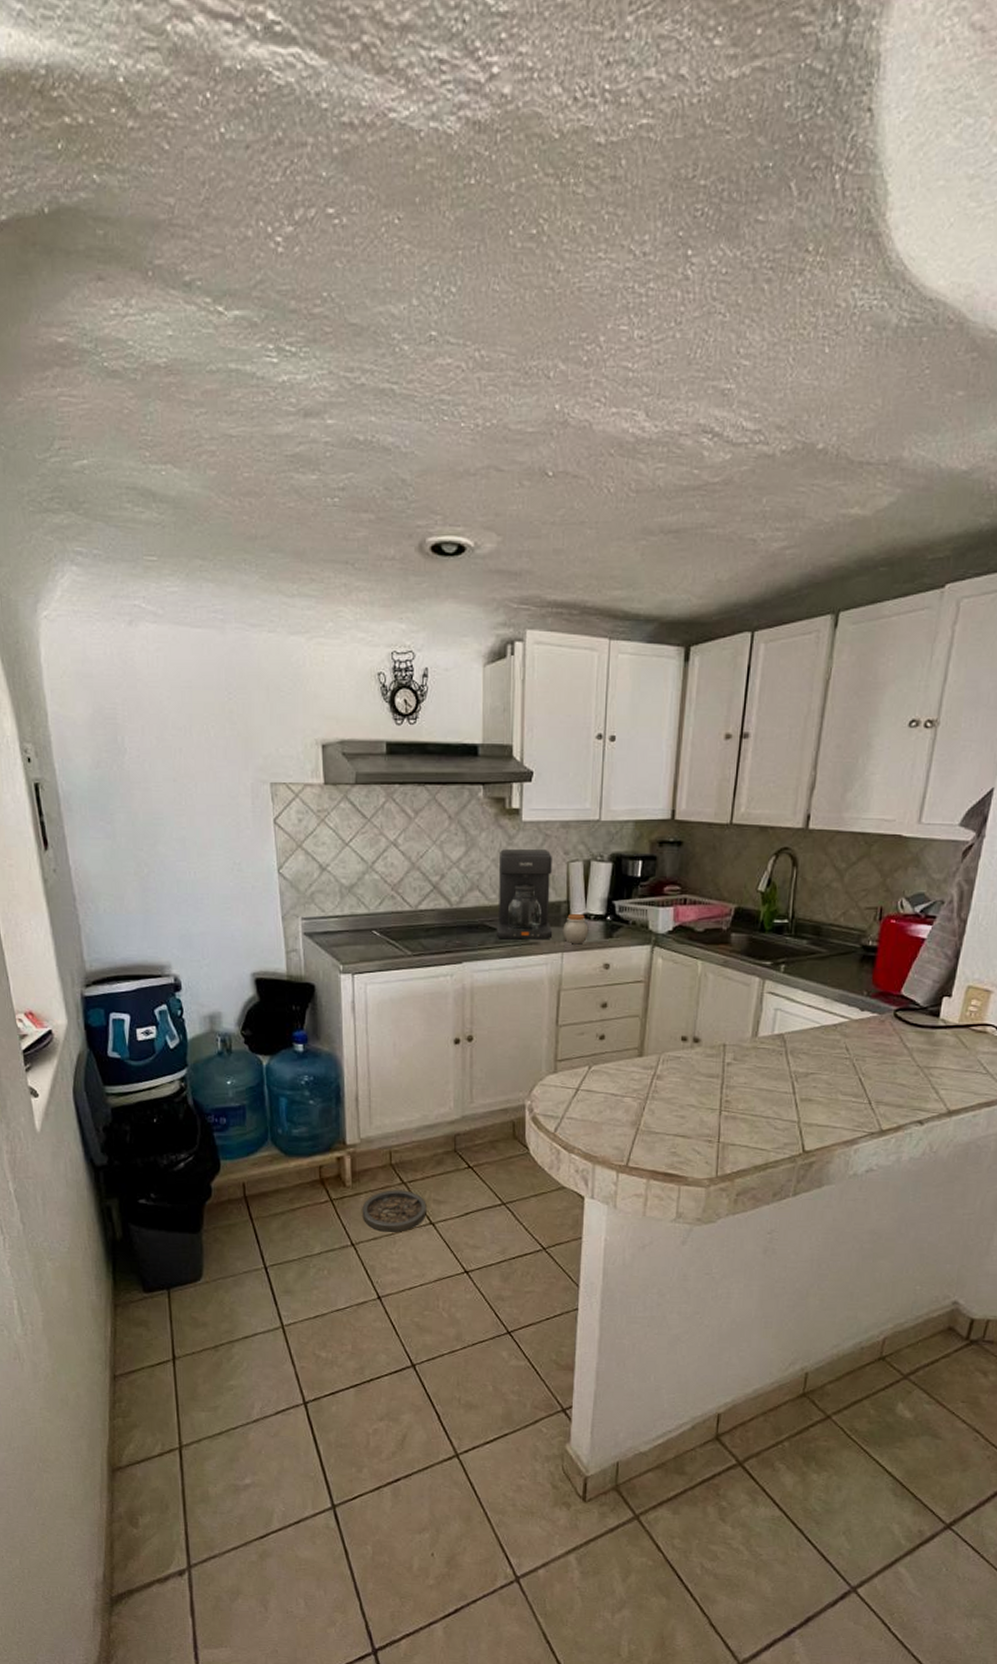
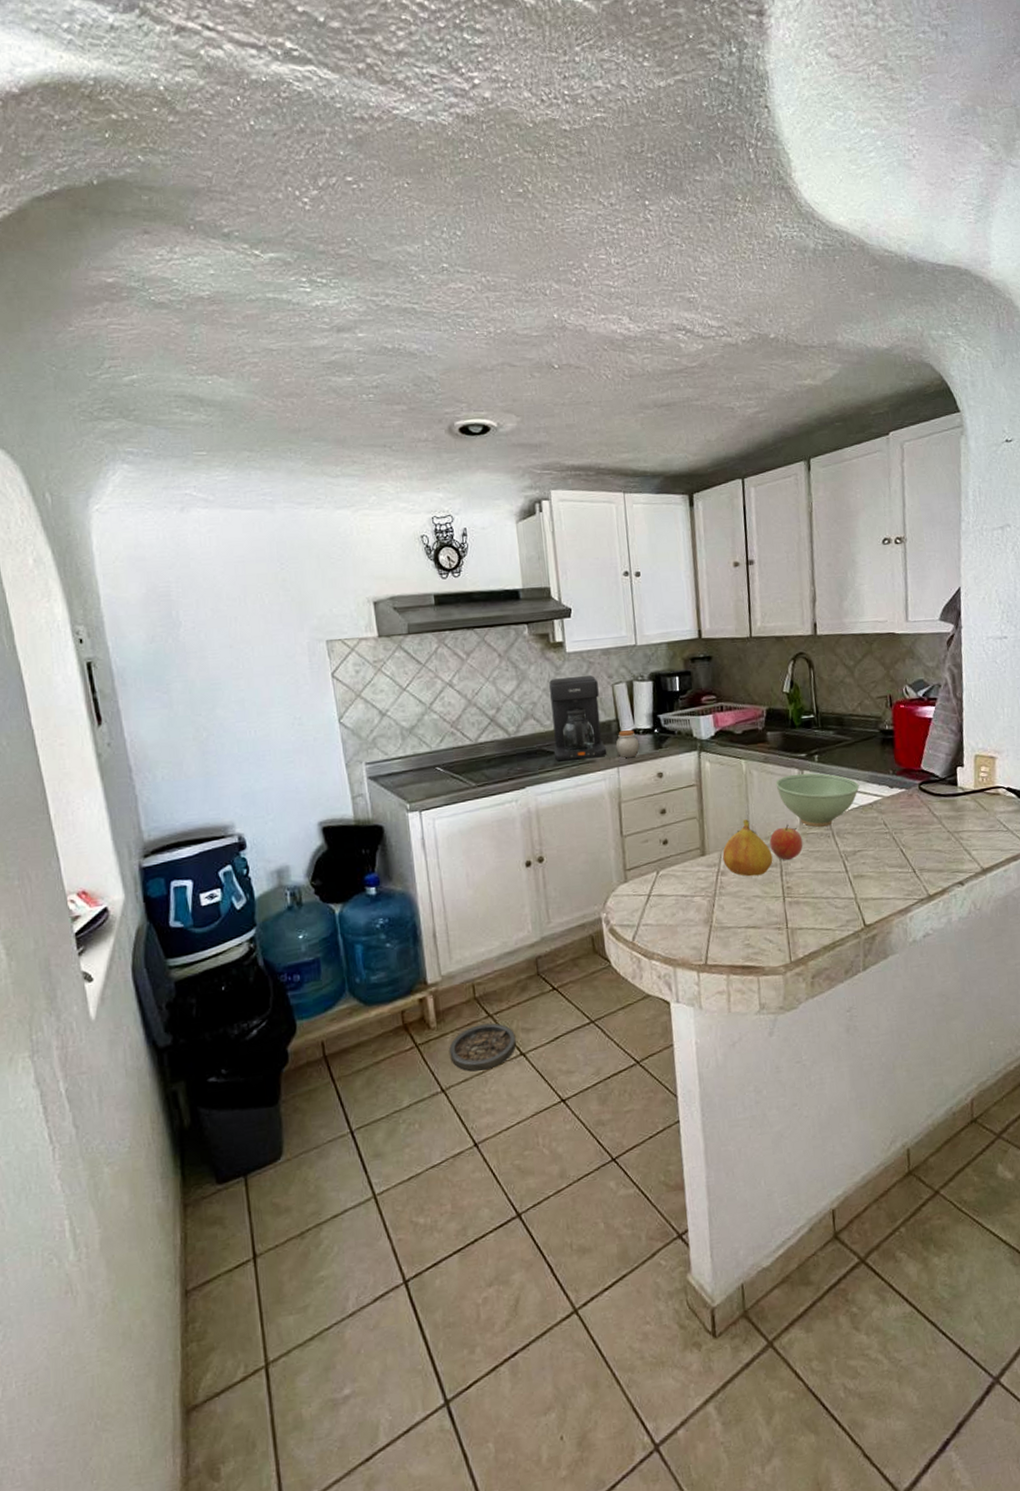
fruit: none [661,1025,716,1085] -> present [722,820,773,877]
fruit: none [714,1035,752,1074] -> present [769,824,803,861]
bowl: none [731,983,826,1043] -> present [775,773,860,827]

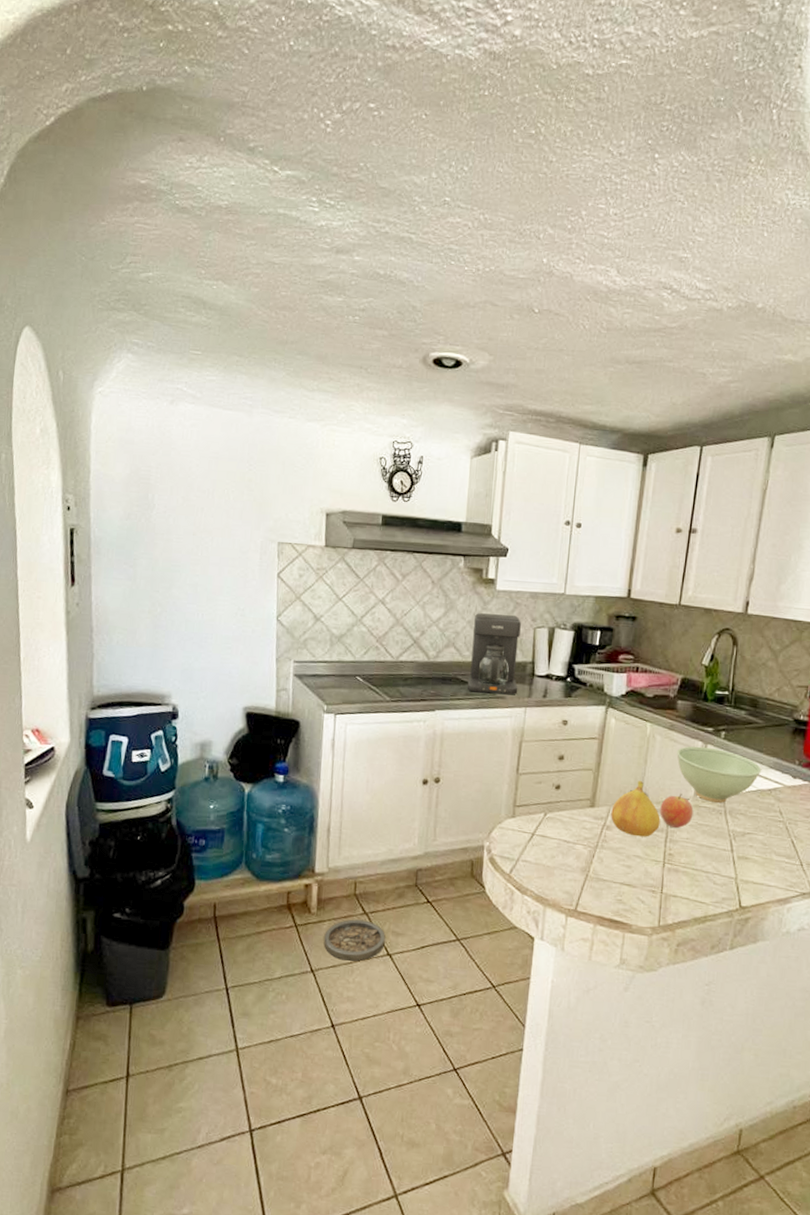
jar: present [615,730,640,759] -> none [527,674,551,701]

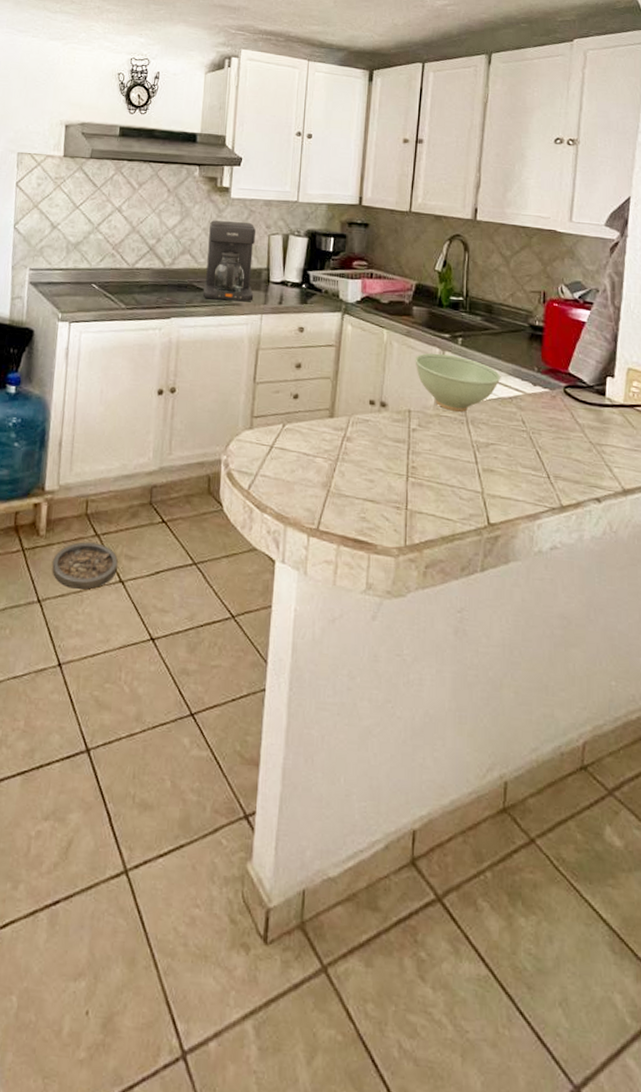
fruit: present [611,781,661,837] -> none [351,389,402,449]
fruit: present [660,793,694,829] -> none [400,402,435,440]

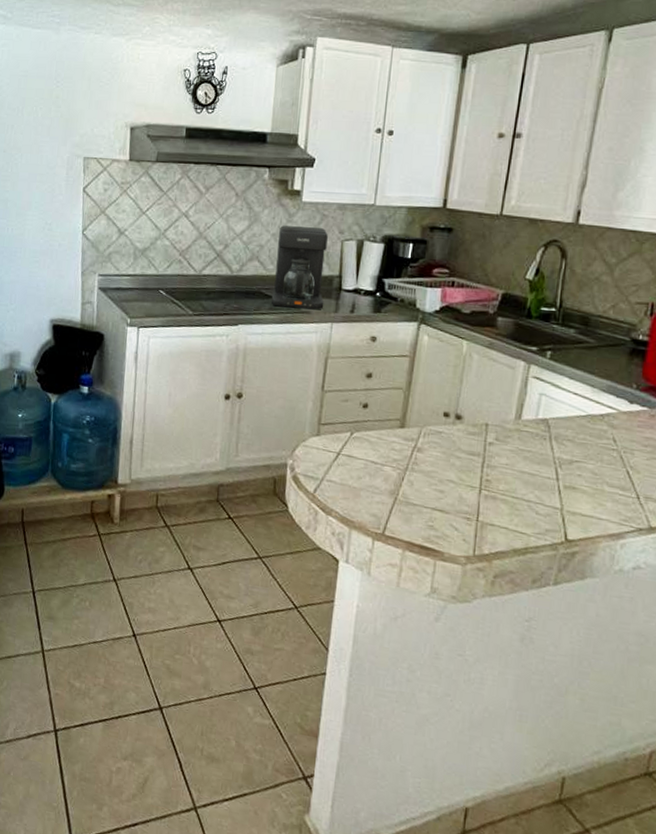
pet bowl: present [52,542,118,589] -> none [126,531,187,573]
bowl: present [415,353,501,412] -> none [496,366,593,428]

